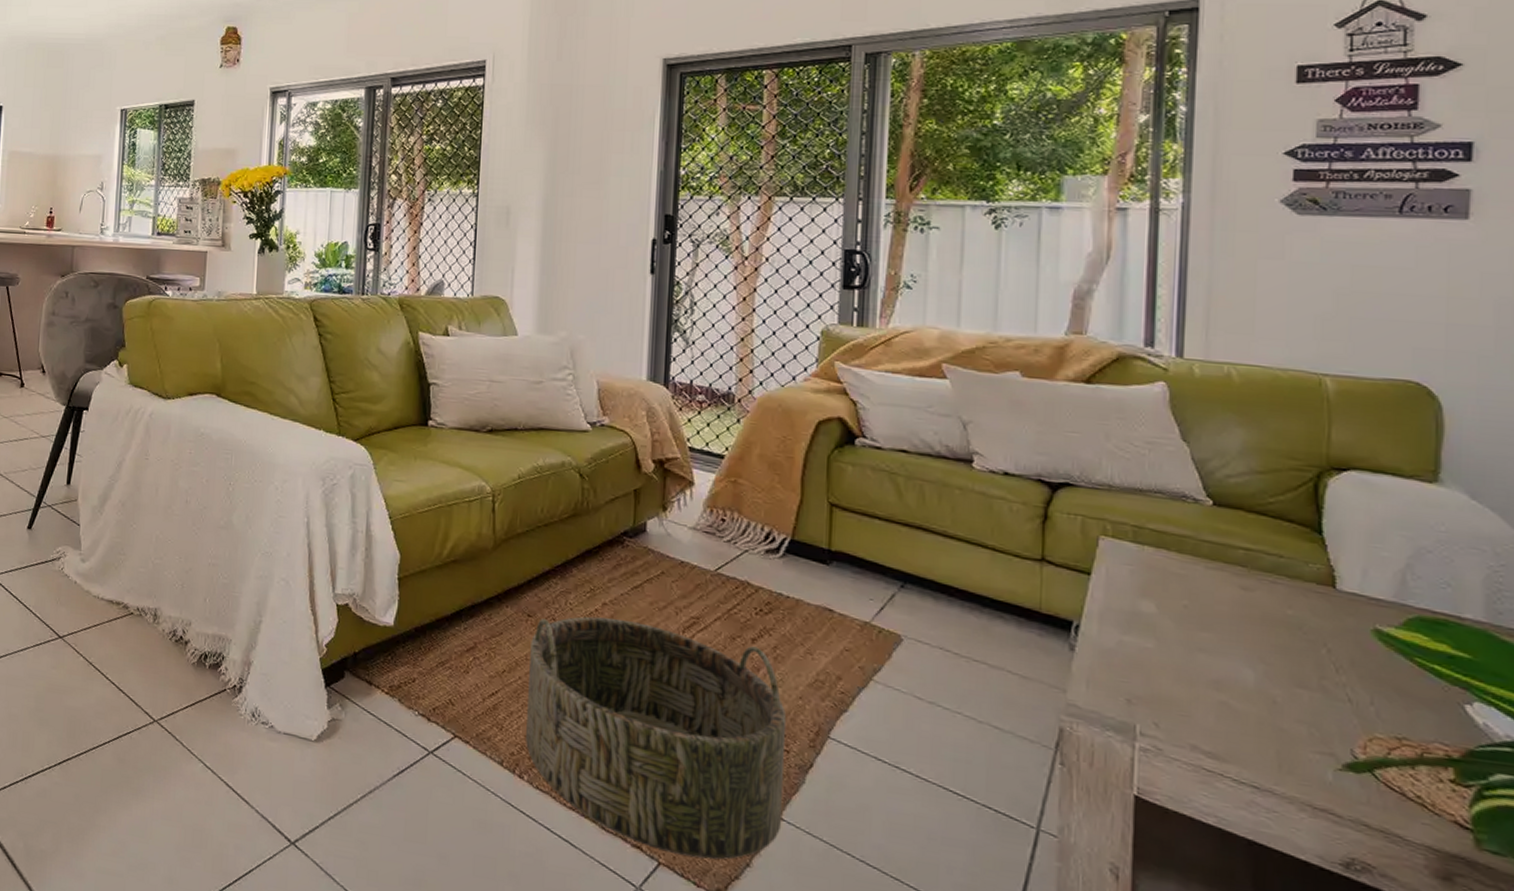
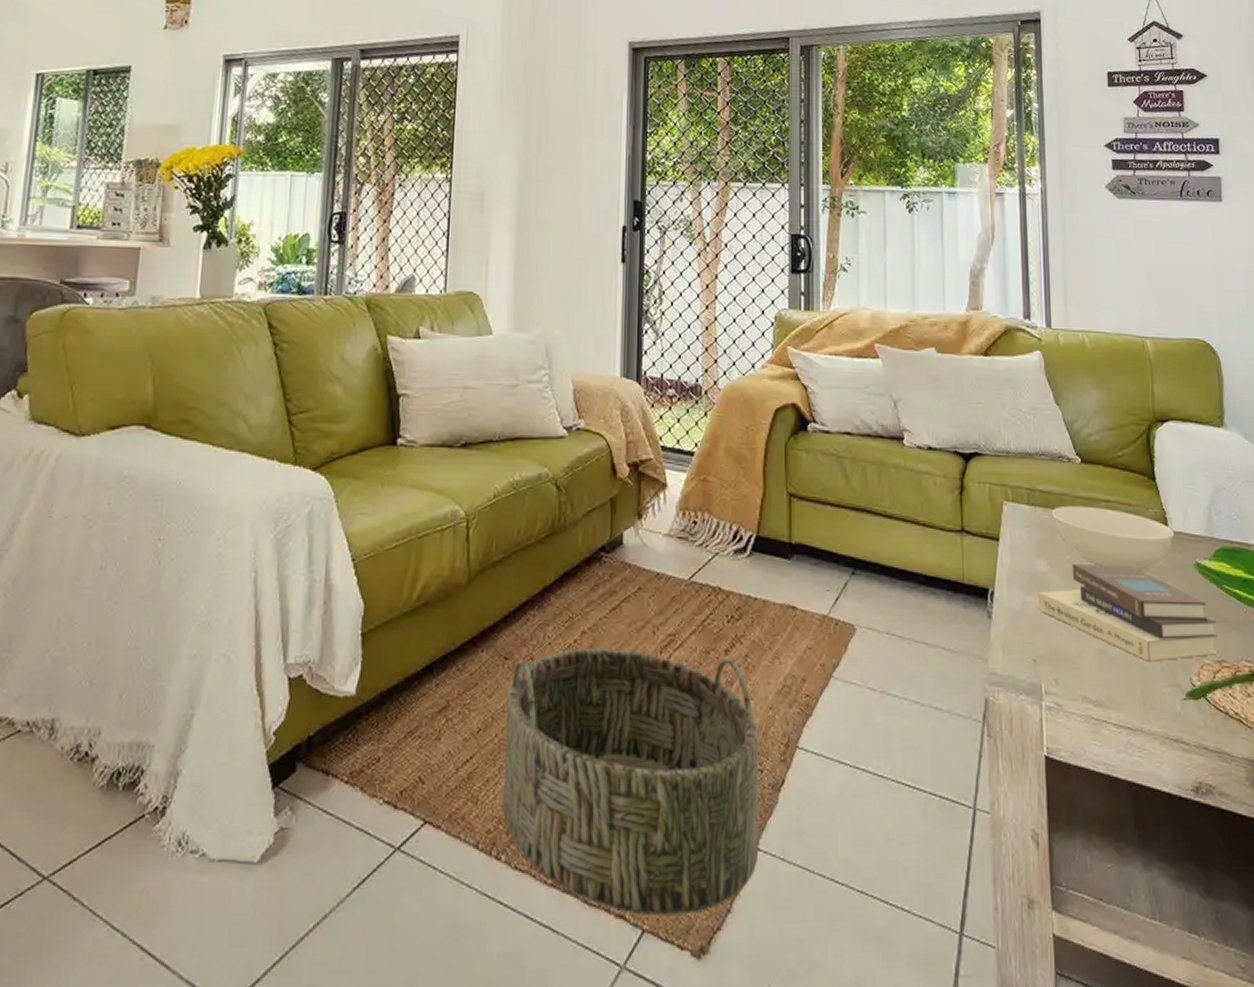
books: none [1139,610,1399,731] -> present [1038,564,1218,662]
bowl: none [1165,548,1346,628] -> present [1051,505,1175,571]

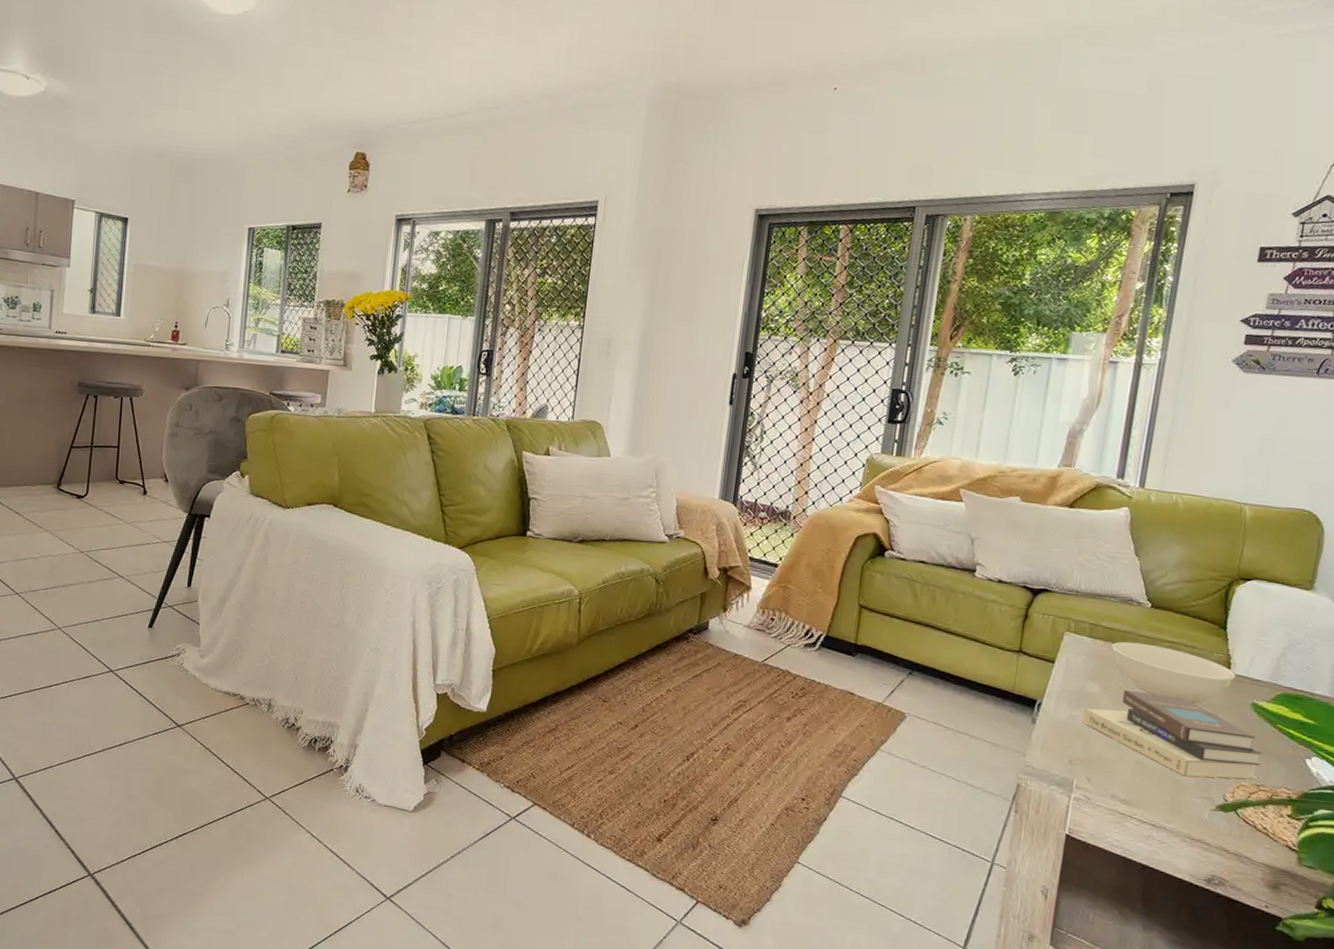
basket: present [503,647,759,915] -> none [594,701,810,897]

